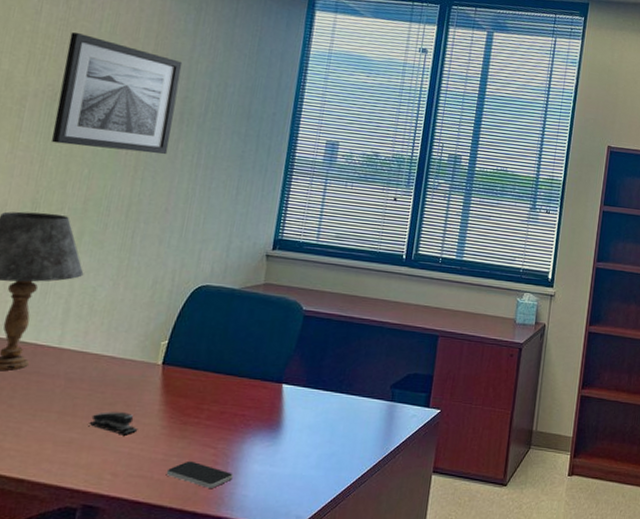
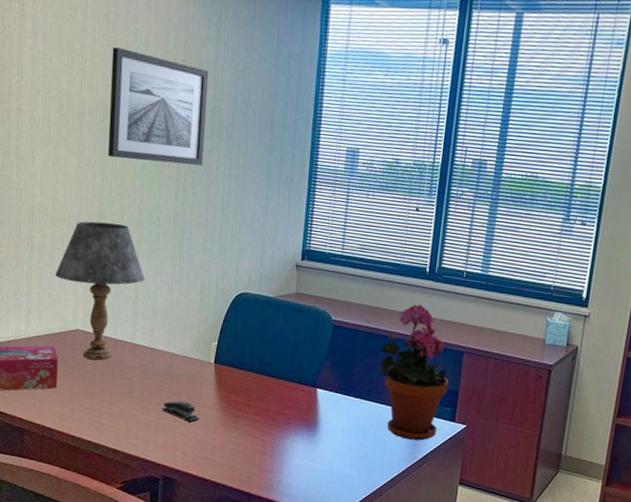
smartphone: present [166,460,233,488] -> none [225,449,279,475]
potted plant: none [351,290,424,431] -> present [379,304,449,441]

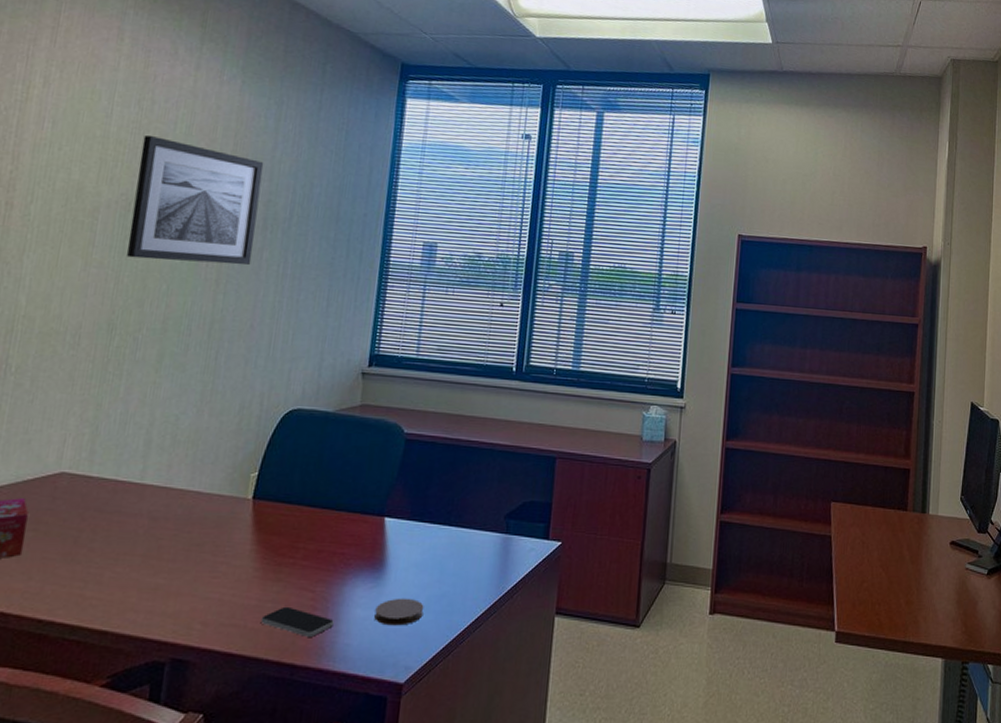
table lamp: present [55,221,145,360] -> none [36,334,165,510]
stapler: present [161,400,200,423] -> none [175,553,229,580]
smartphone: none [225,449,279,475] -> present [260,606,334,637]
coaster: none [310,454,349,476] -> present [374,598,424,626]
potted plant: present [379,304,449,441] -> none [460,407,541,567]

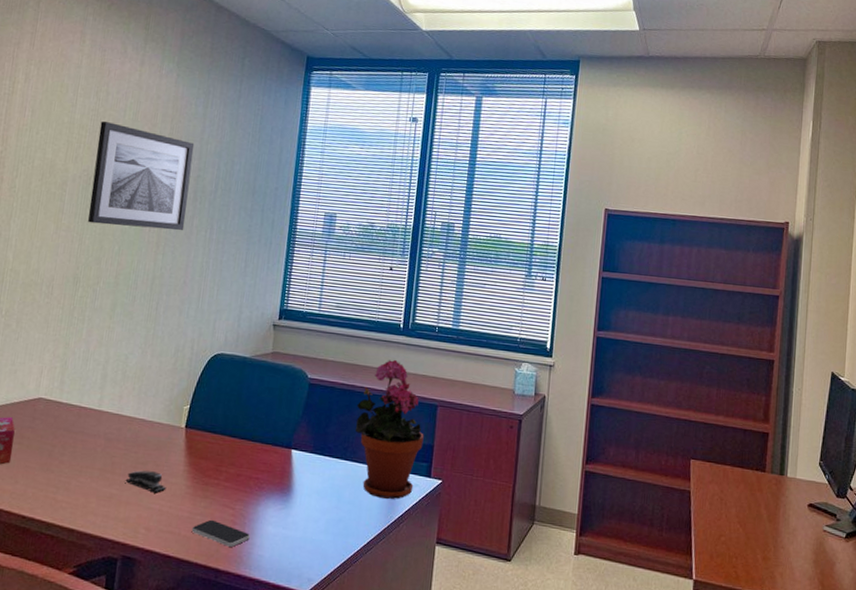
stapler: none [175,553,229,580] -> present [125,470,167,493]
coaster: present [374,598,424,626] -> none [283,519,324,543]
potted plant: none [460,407,541,567] -> present [355,359,424,499]

